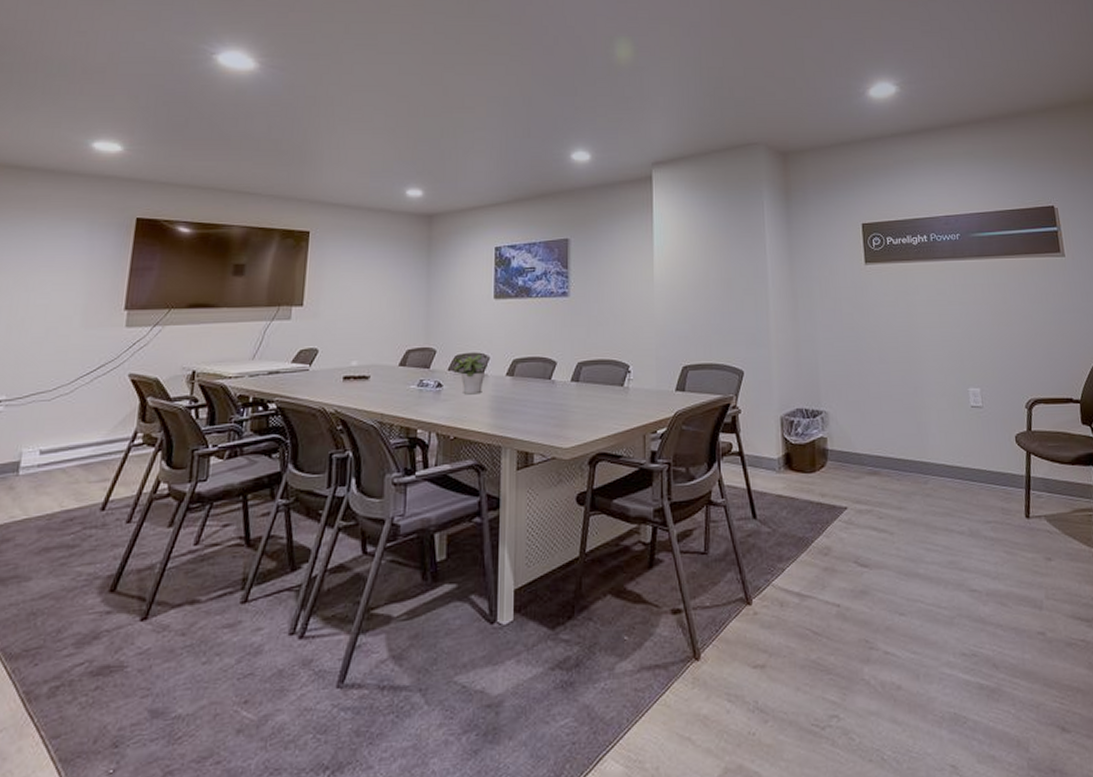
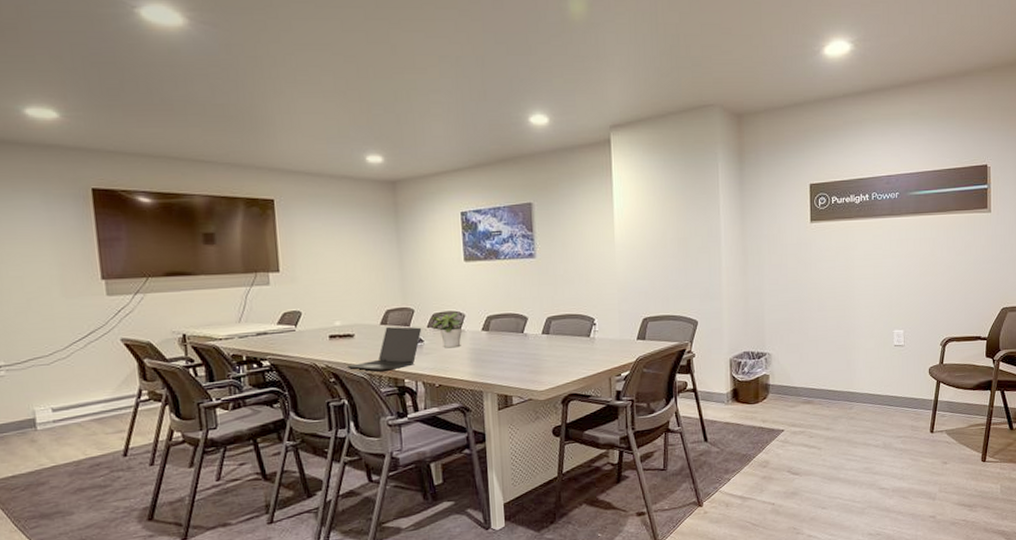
laptop: none [357,369,442,419] -> present [347,327,422,372]

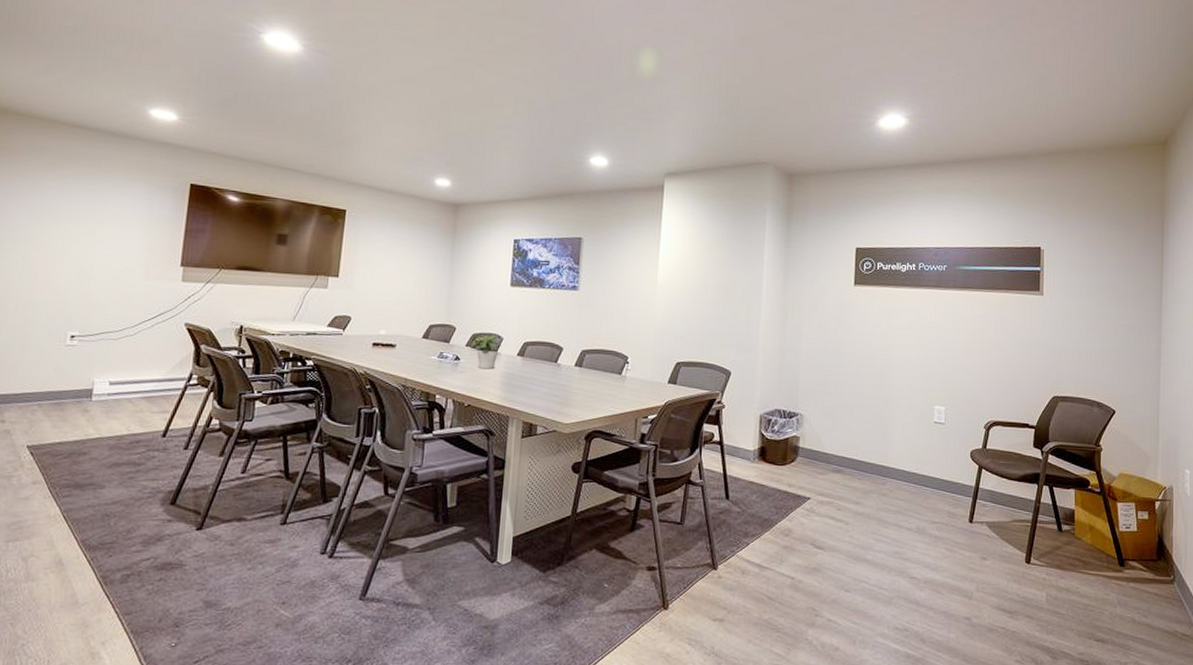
laptop: present [347,327,422,372] -> none [384,342,461,385]

